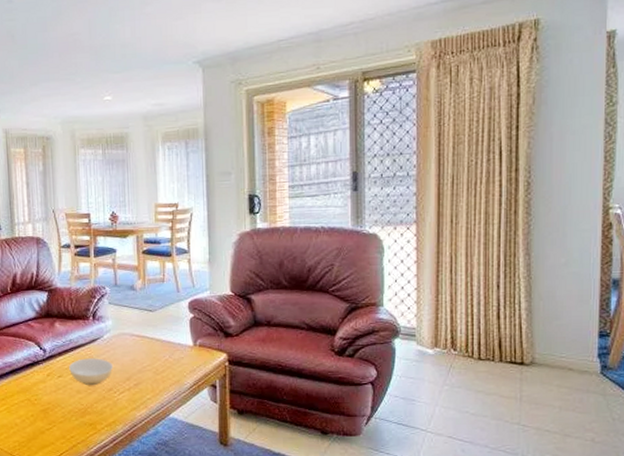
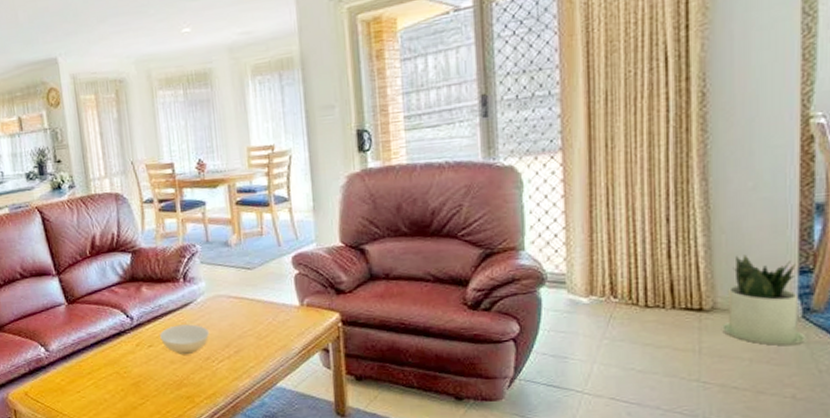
planter: none [539,319,603,397] -> present [722,254,806,346]

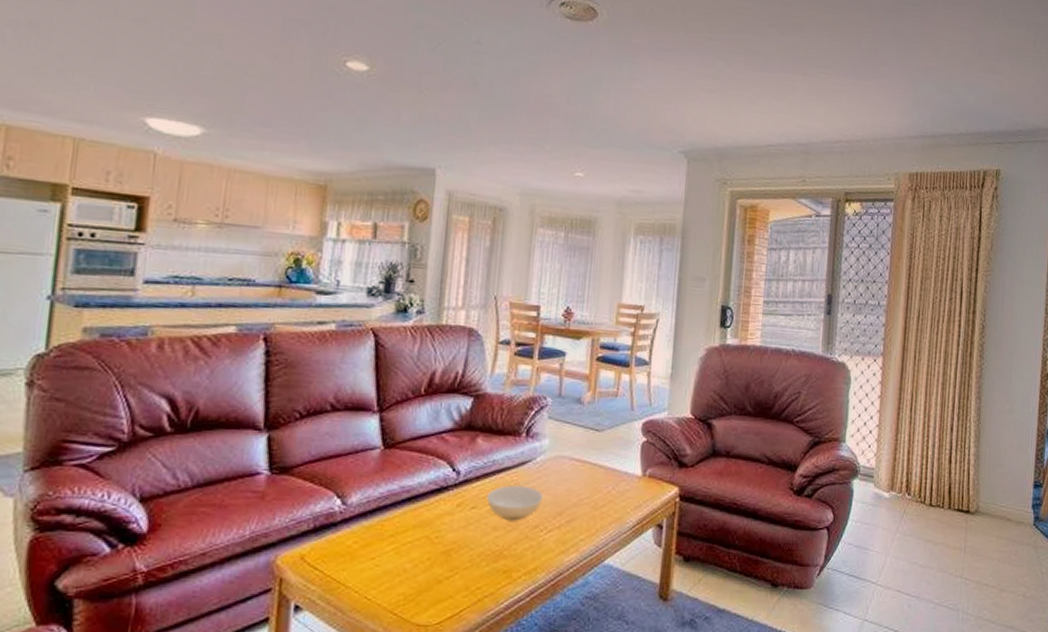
planter: present [722,254,806,346] -> none [981,466,1035,549]

